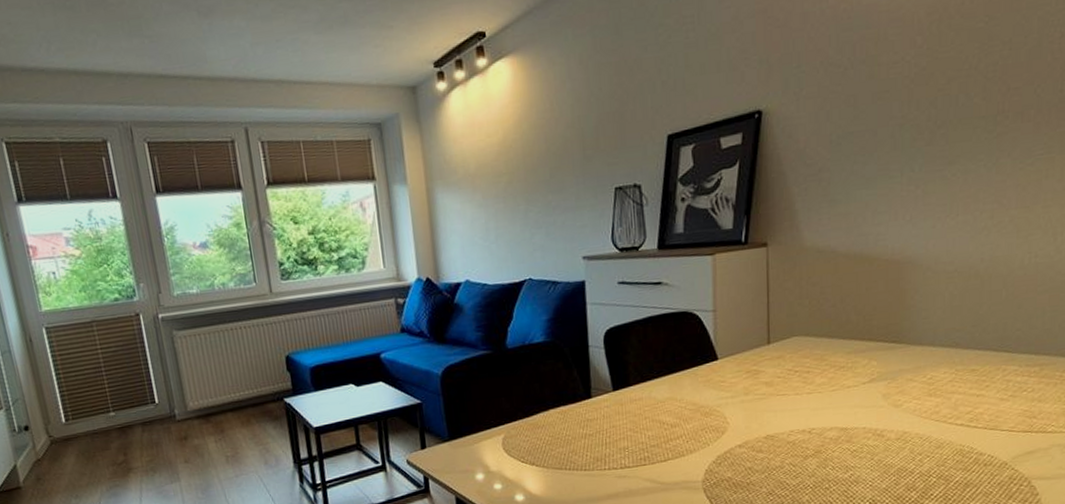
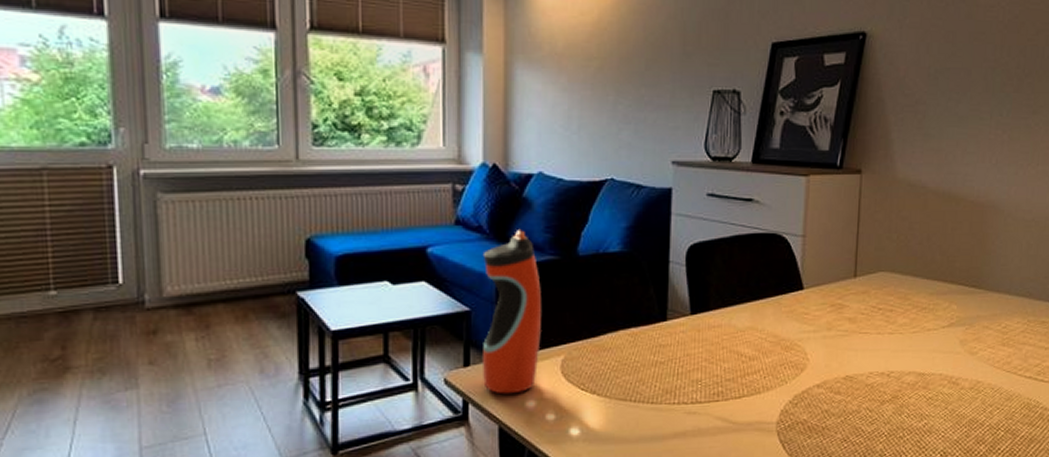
water bottle: none [426,331,483,470] -> present [481,230,541,394]

